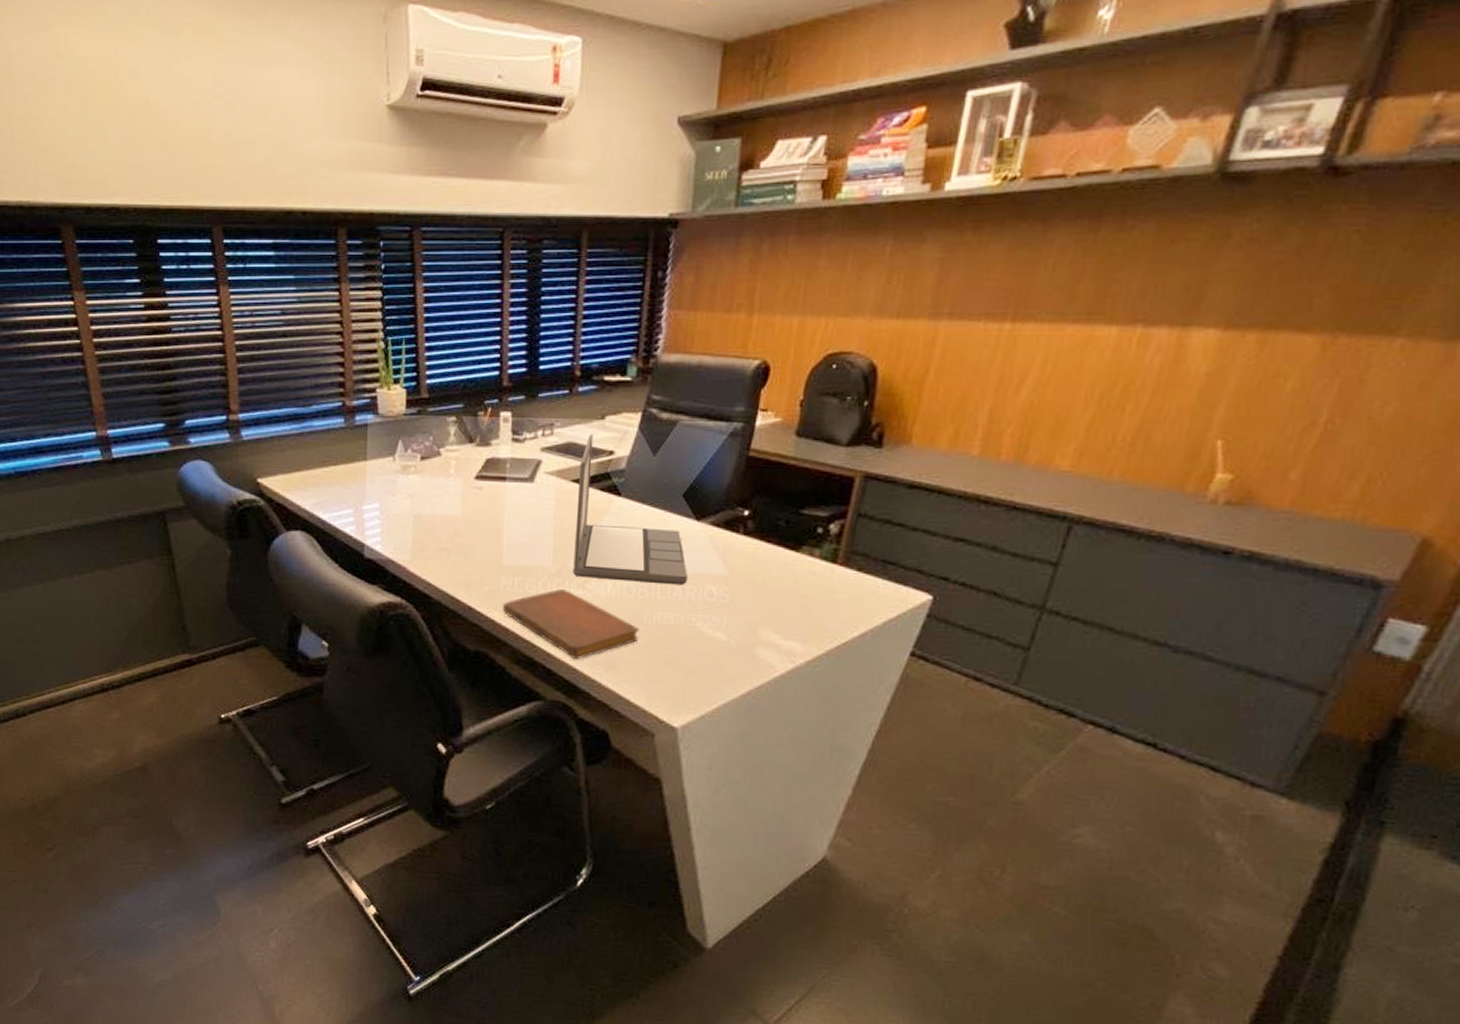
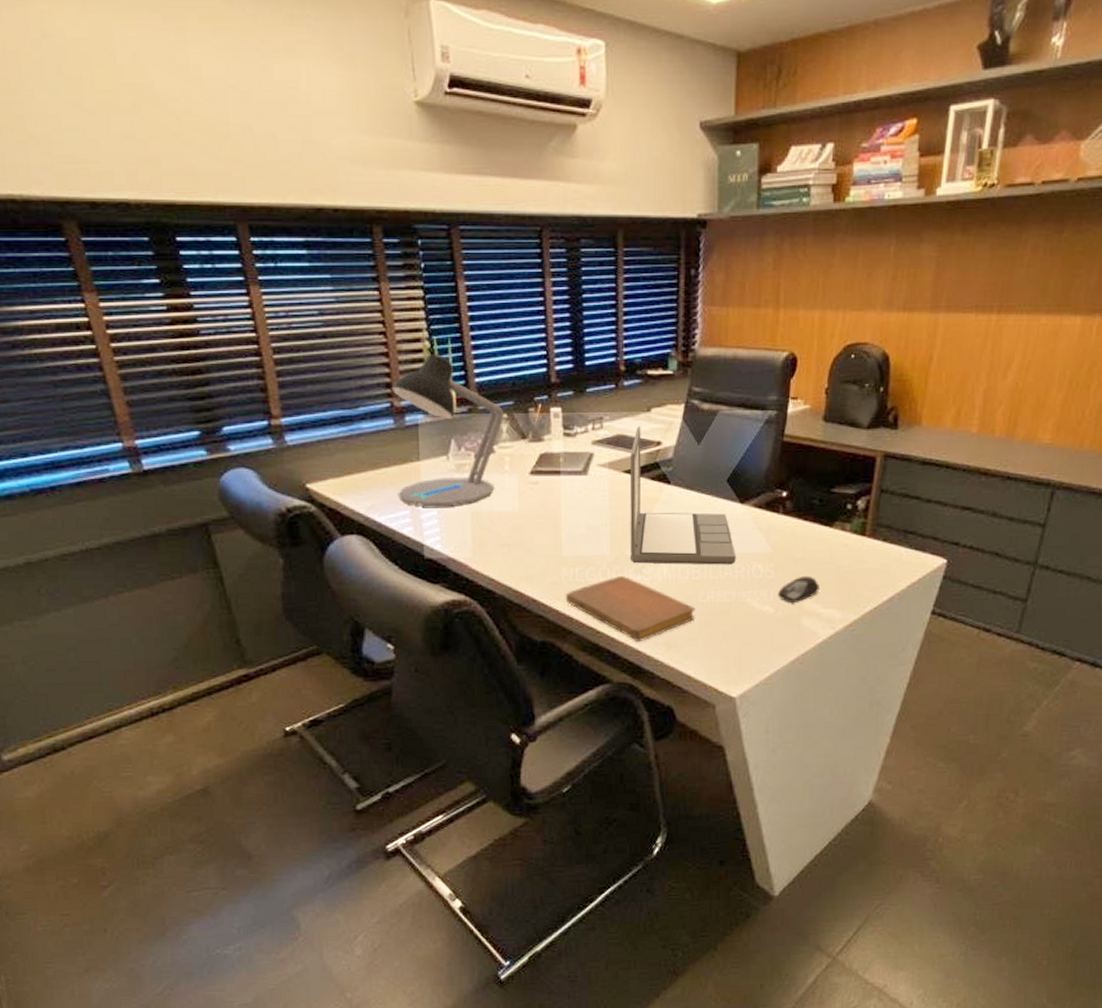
desk lamp: none [343,355,454,508] -> present [391,354,505,507]
computer mouse: none [732,602,780,631] -> present [778,575,819,602]

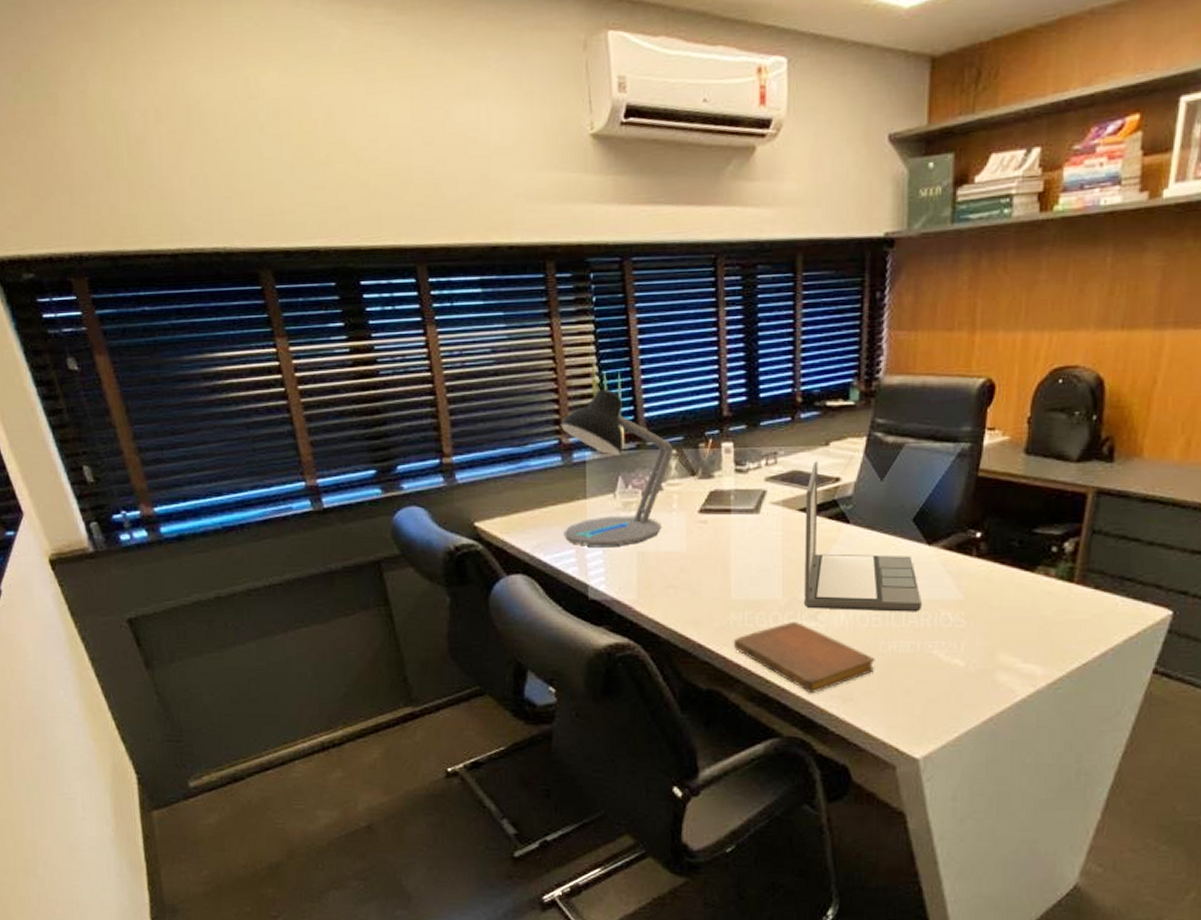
computer mouse: present [778,575,819,602] -> none [970,626,1018,655]

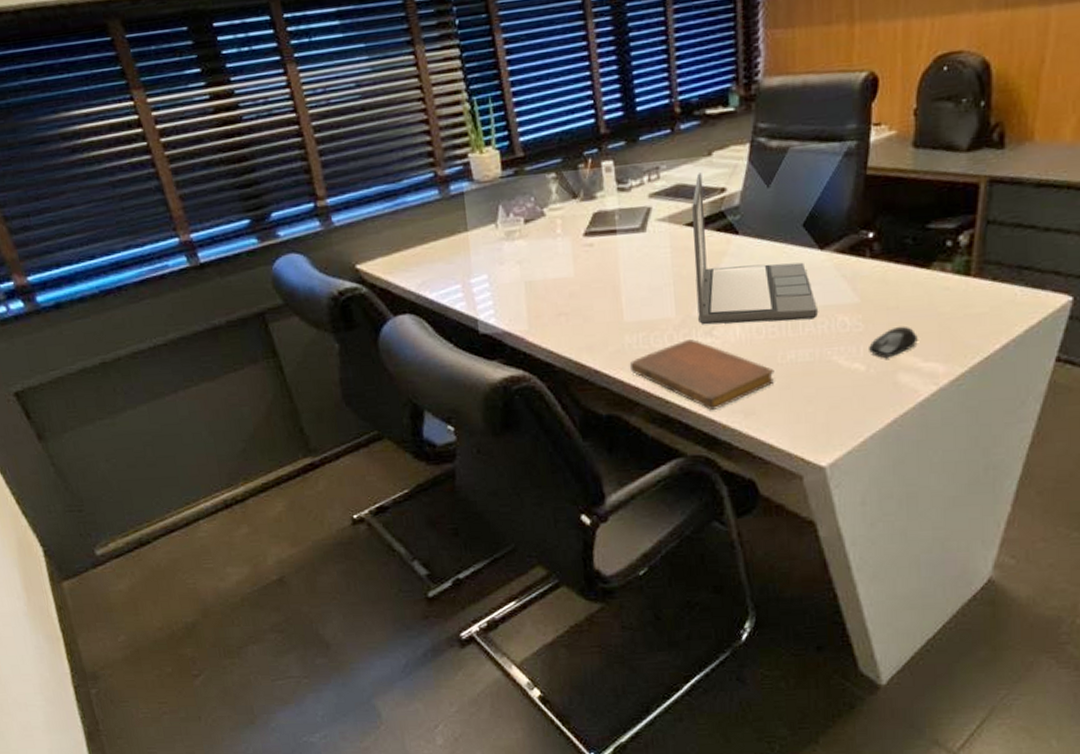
desk lamp: present [560,389,674,546] -> none [433,115,553,280]
computer mouse: none [970,626,1018,655] -> present [869,326,918,358]

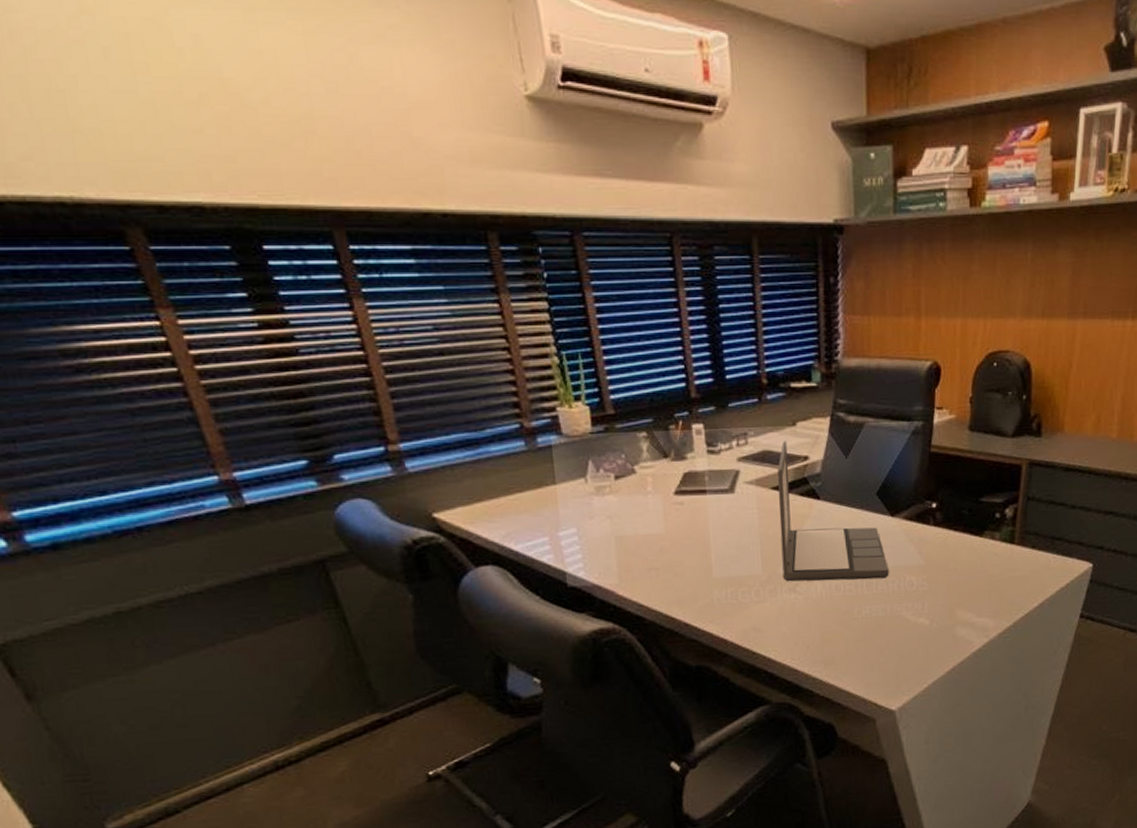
notebook: present [629,339,775,410] -> none [718,595,851,660]
computer mouse: present [869,326,918,358] -> none [932,585,972,613]

